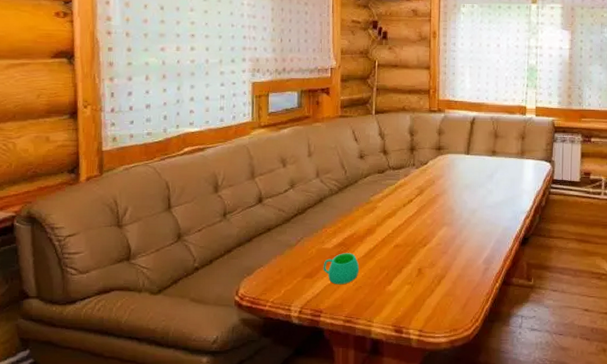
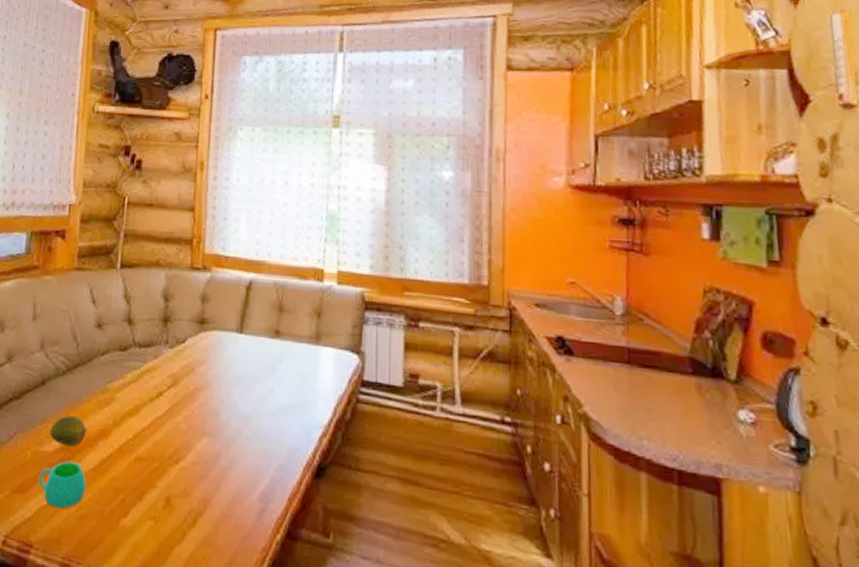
fruit: none [328,222,357,243] -> present [49,416,87,447]

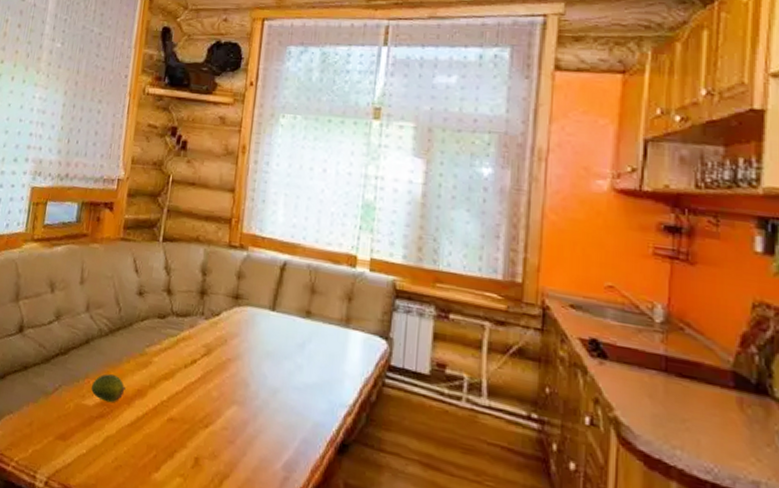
mug: present [38,461,87,509] -> none [79,415,123,459]

